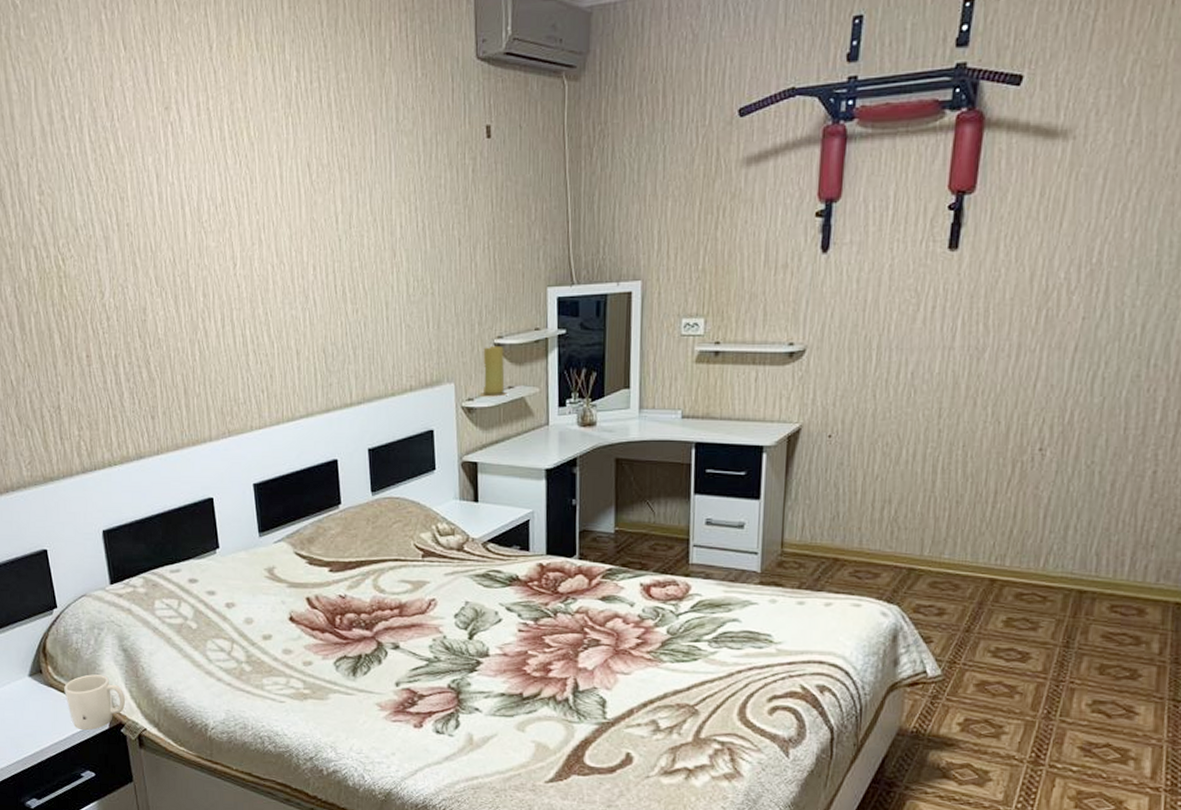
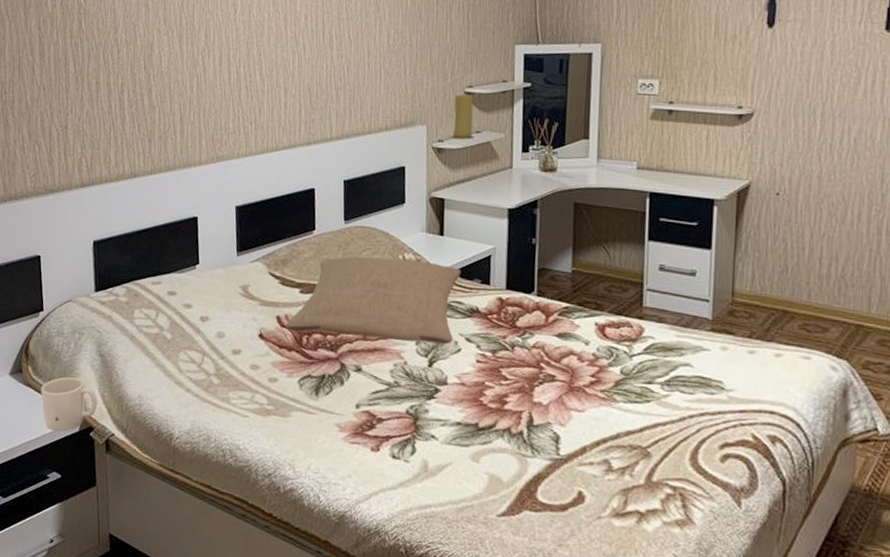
pillow: none [316,529,498,616] -> present [285,256,461,345]

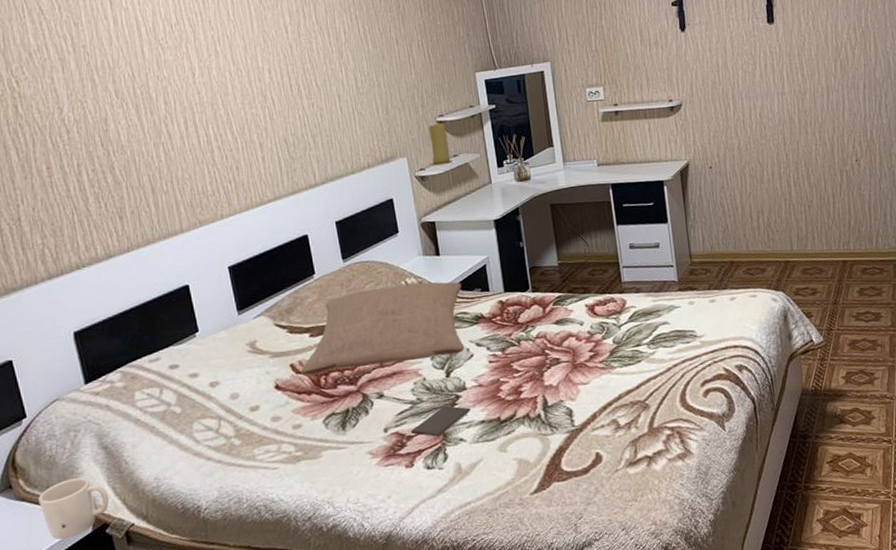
smartphone: none [383,396,448,427] -> present [411,405,471,437]

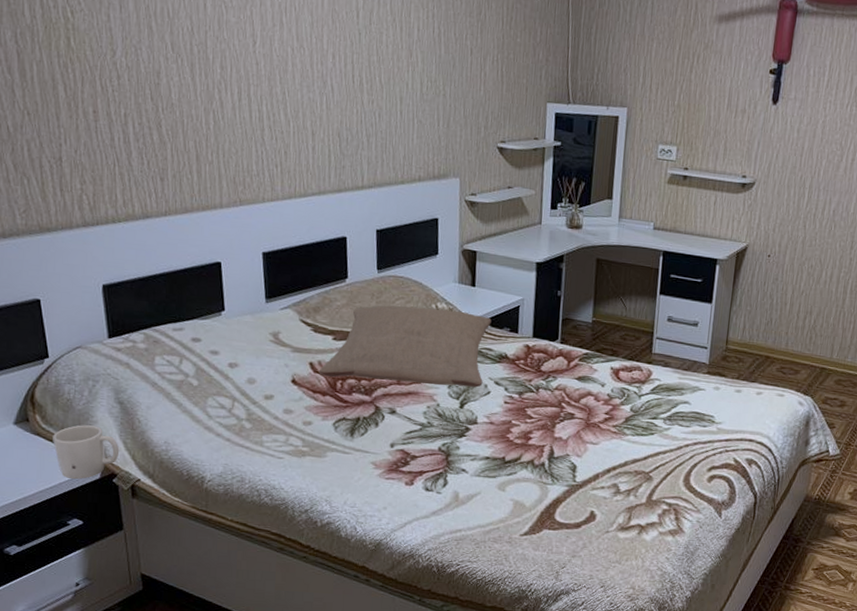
smartphone: present [411,405,471,437] -> none [416,434,478,462]
candle: present [428,122,453,166] -> none [482,148,507,195]

